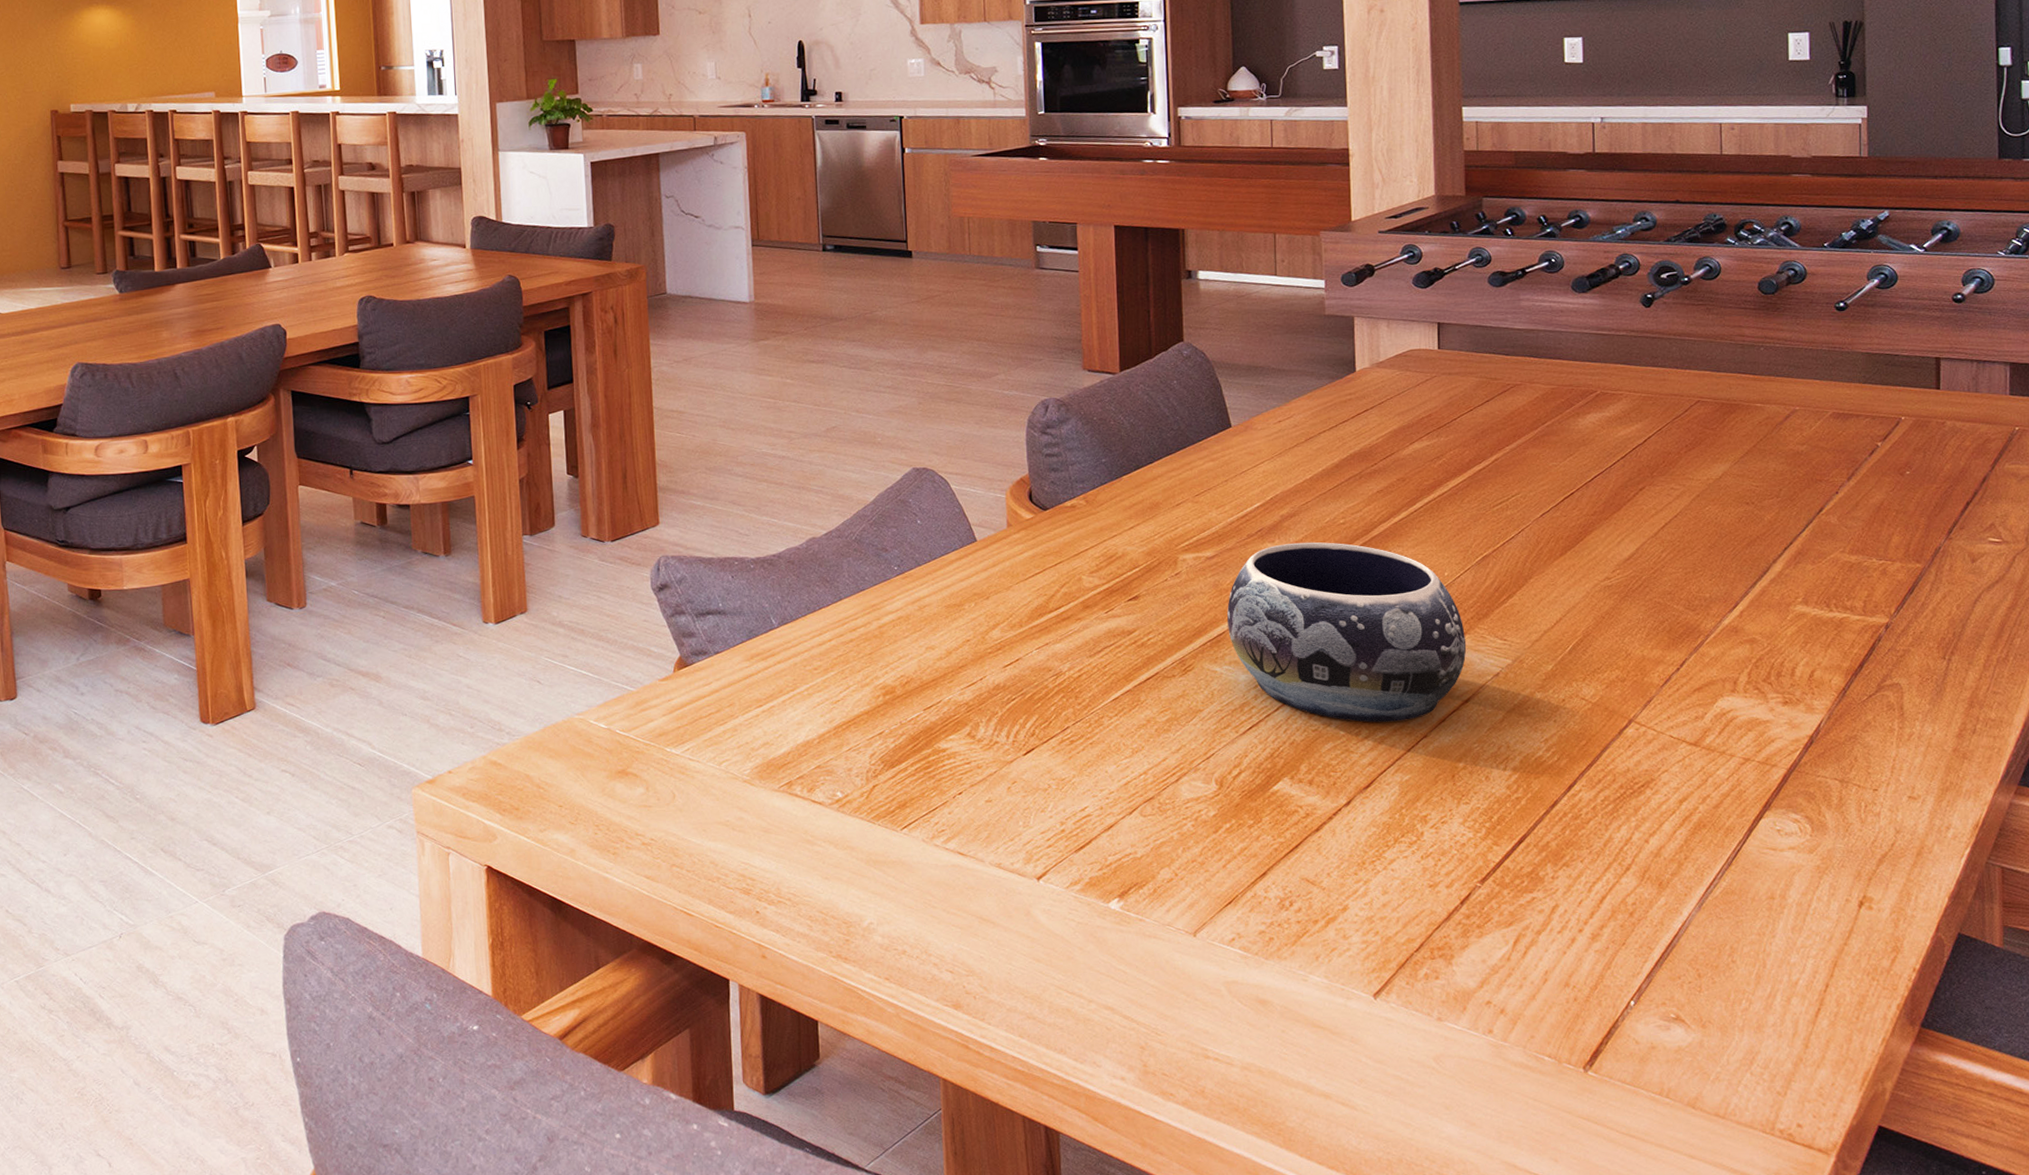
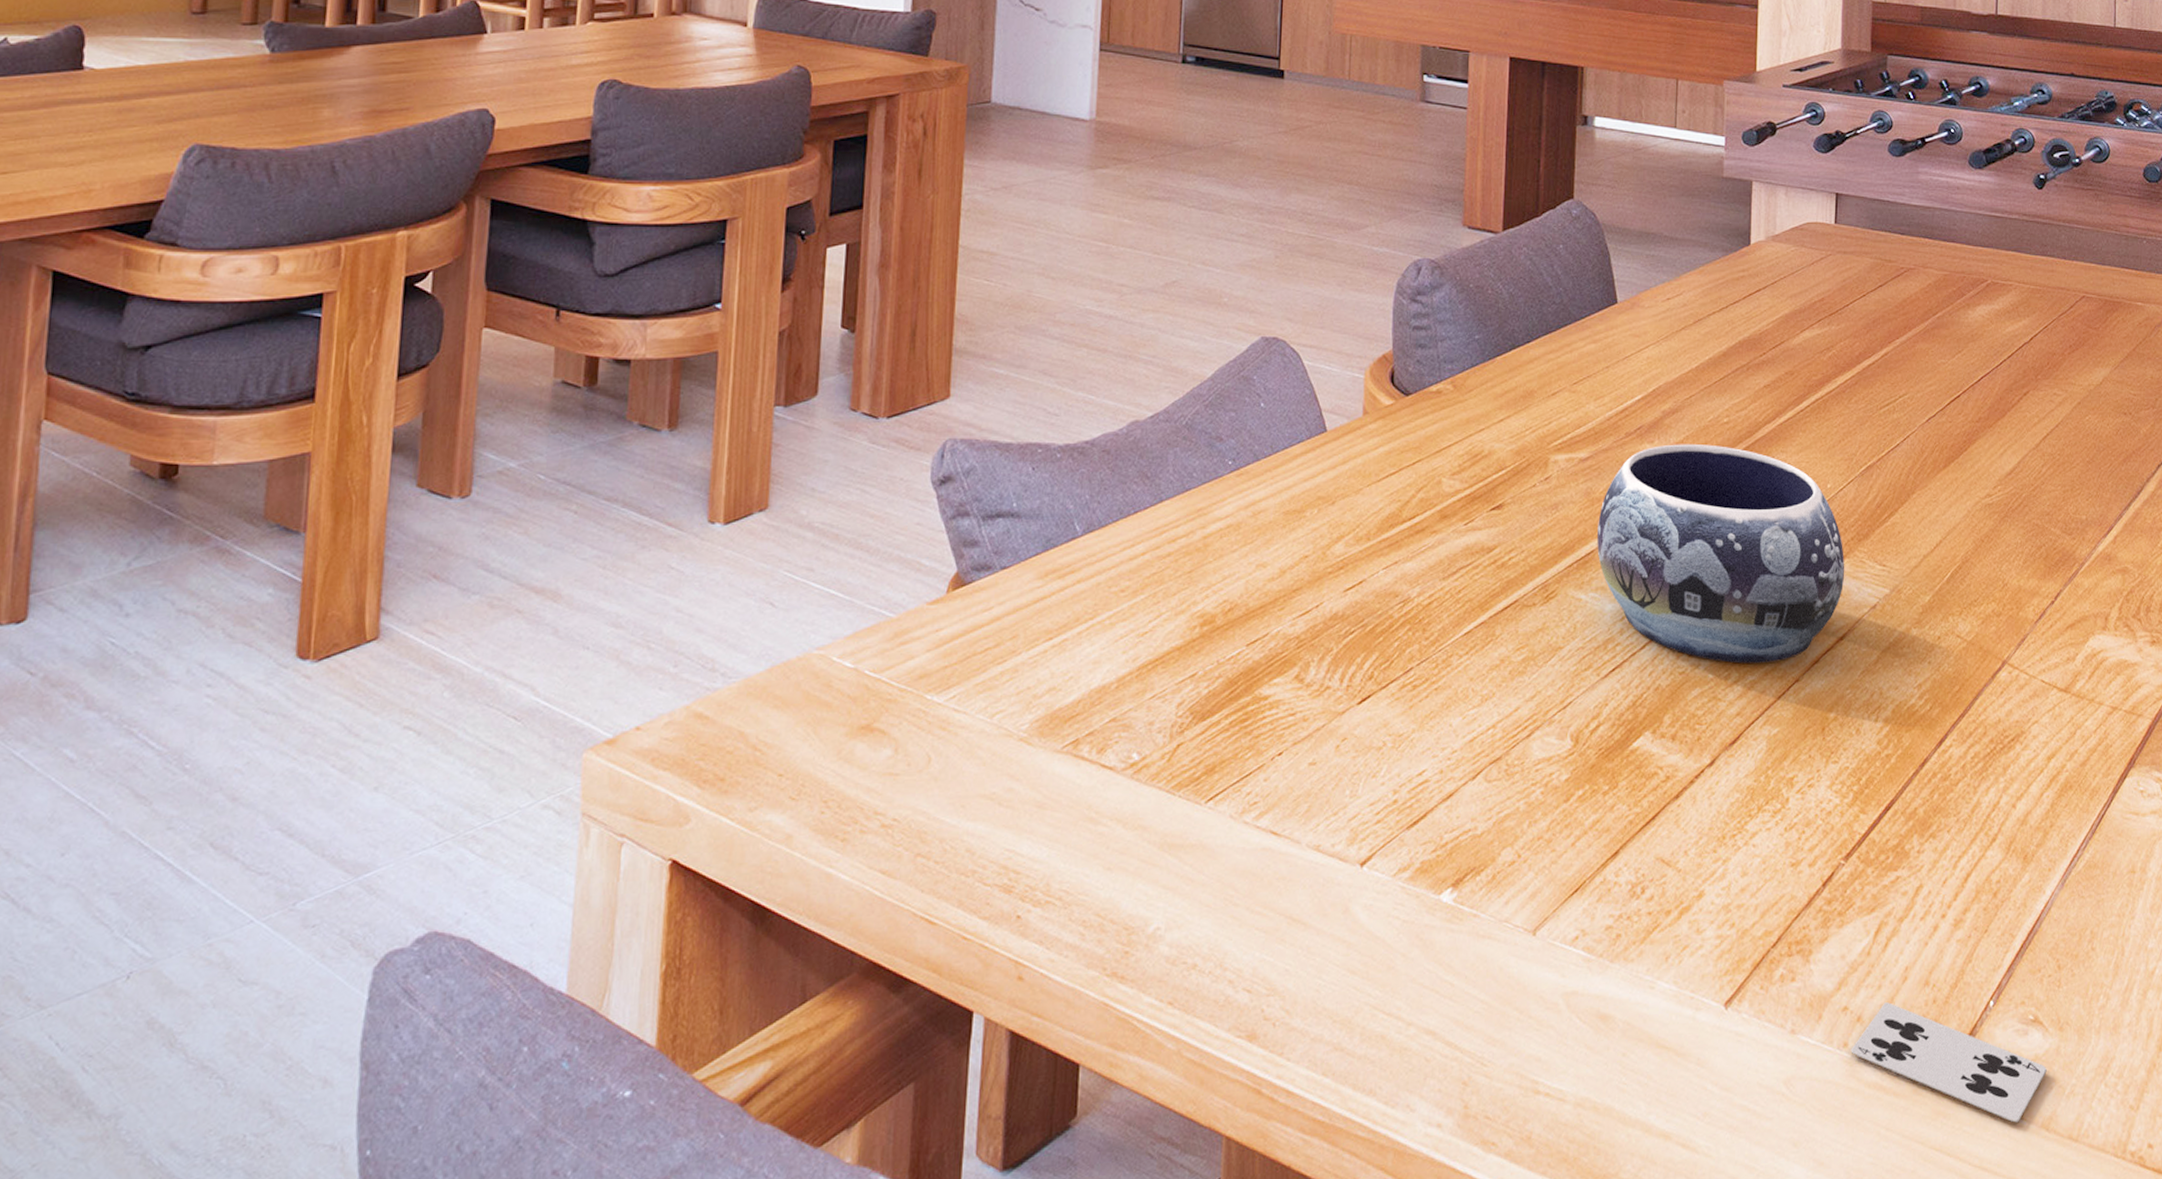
playing card: none [1496,999,1691,1101] -> present [1851,1002,2047,1123]

